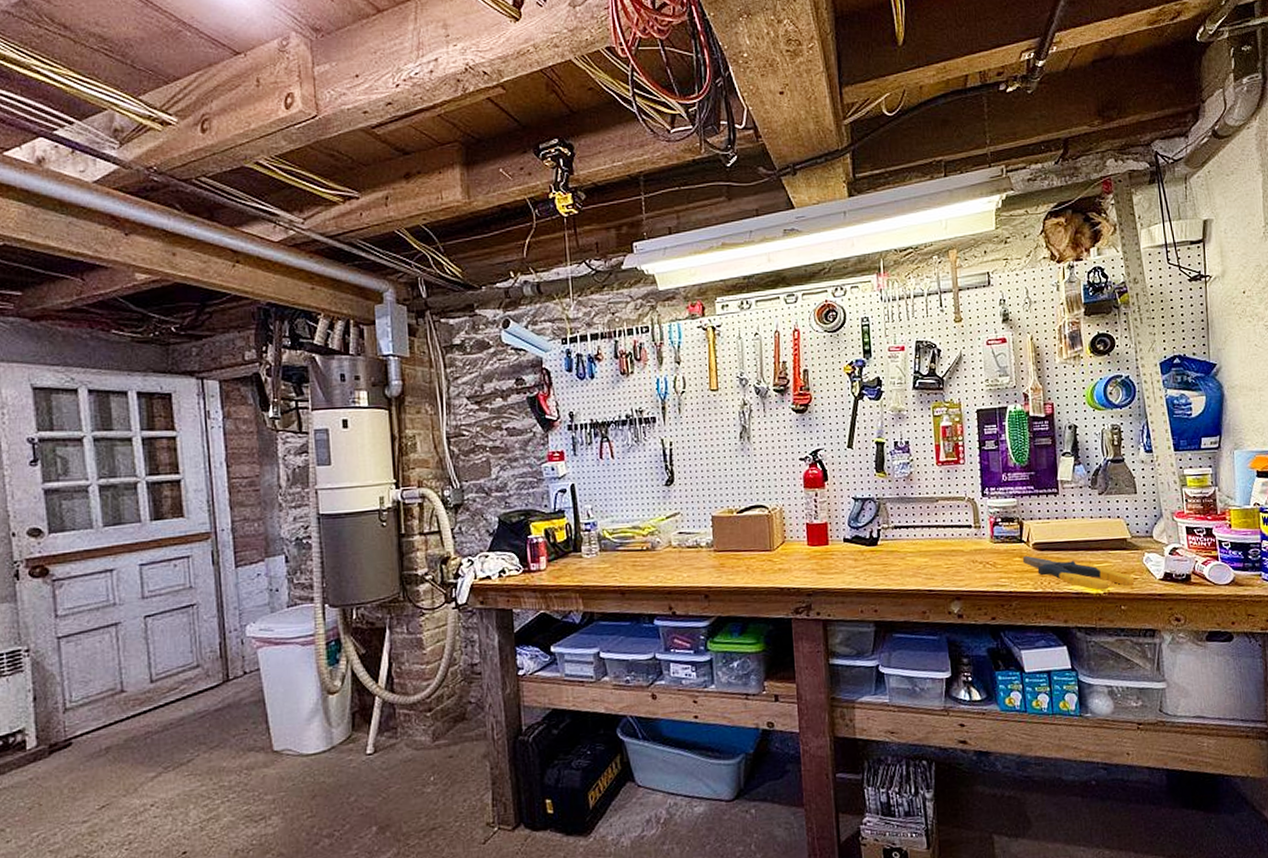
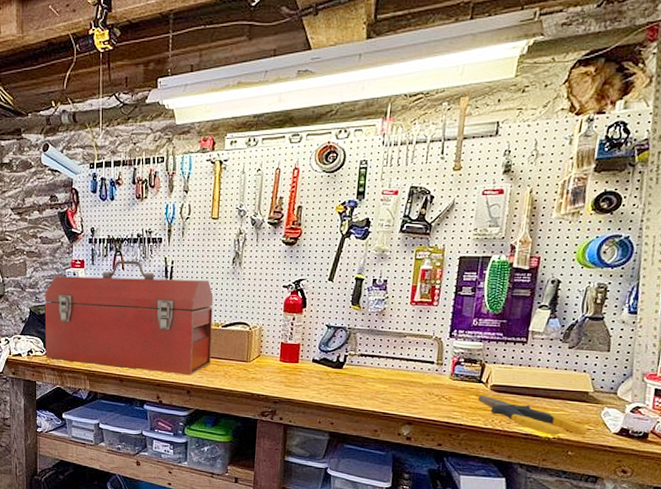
toolbox: none [516,445,730,578] -> present [44,260,214,376]

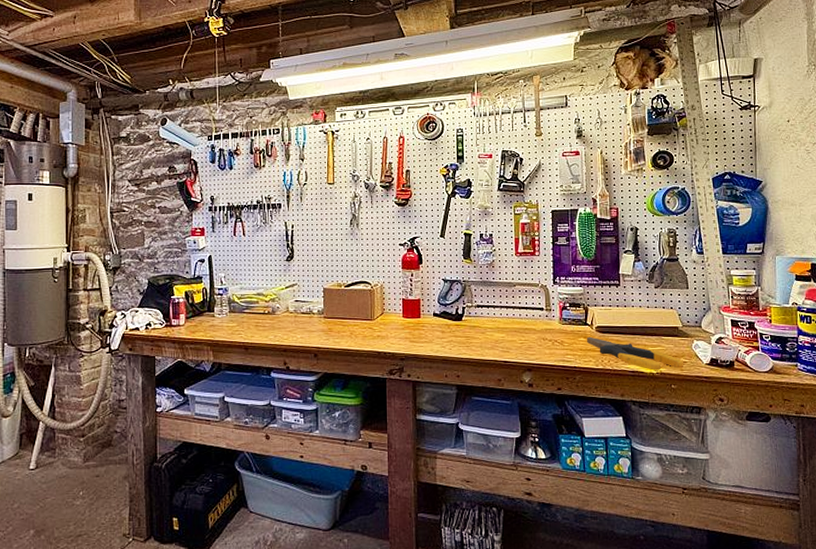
toolbox: present [44,260,214,376] -> none [164,226,337,338]

